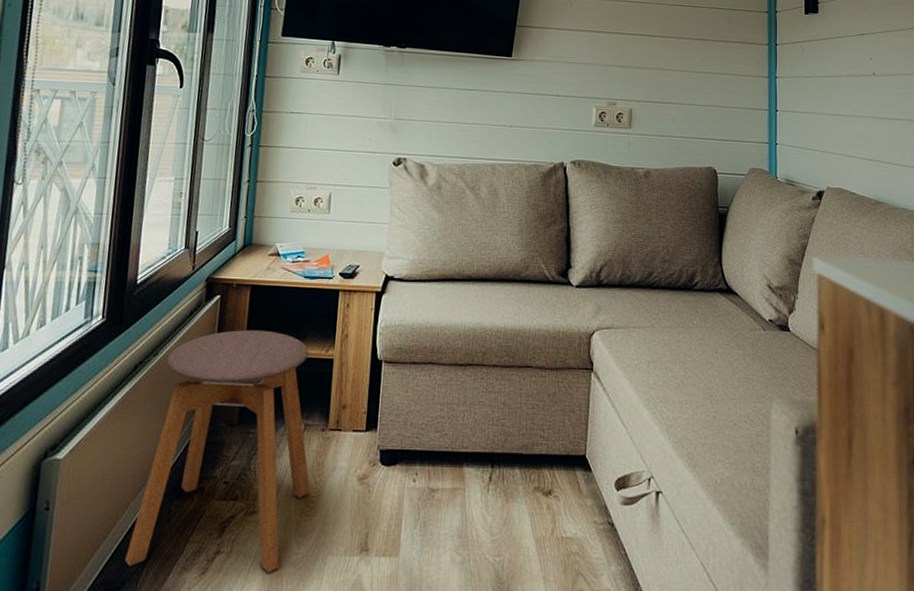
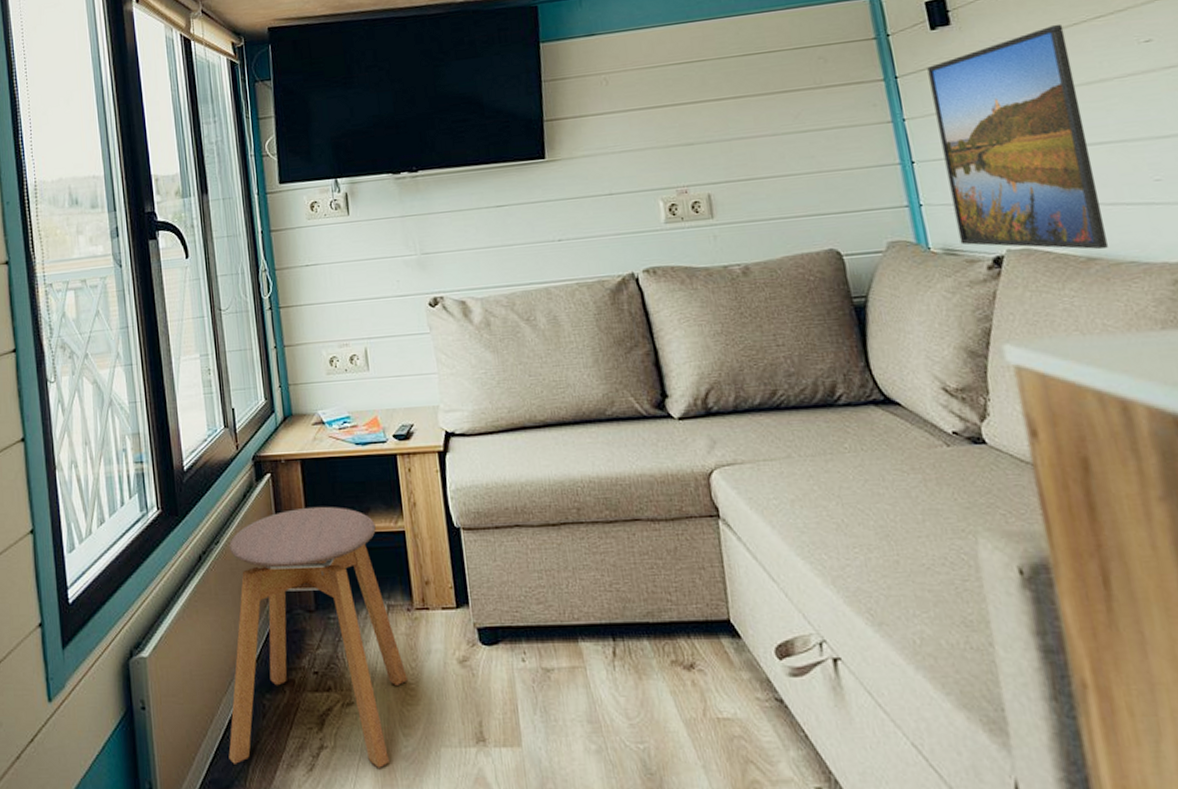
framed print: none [798,27,891,197] -> present [927,23,1109,250]

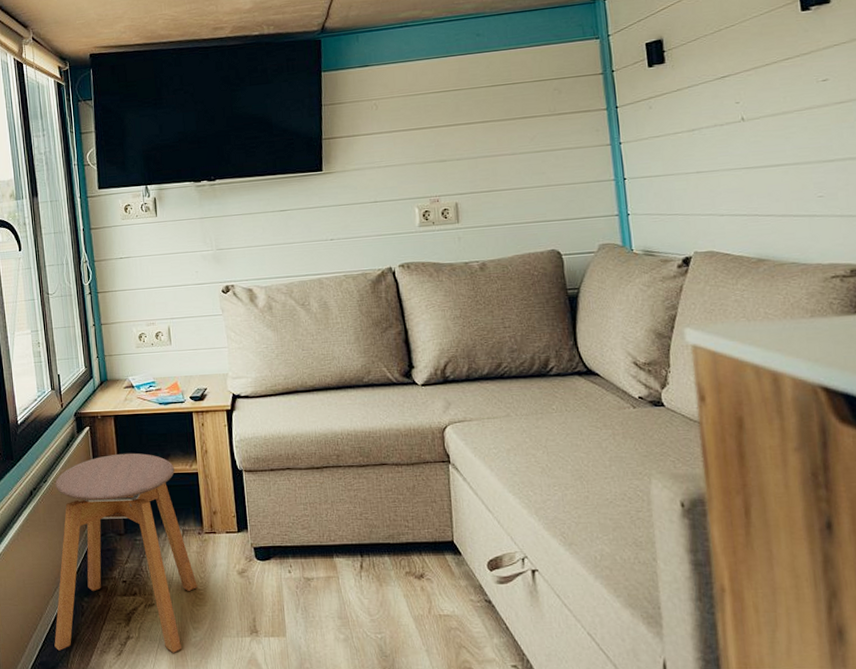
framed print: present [927,23,1109,250] -> none [643,64,776,253]

